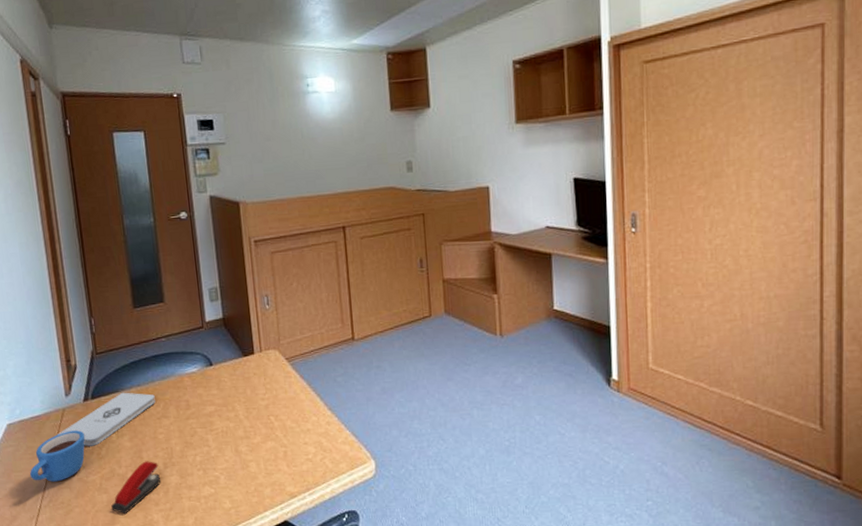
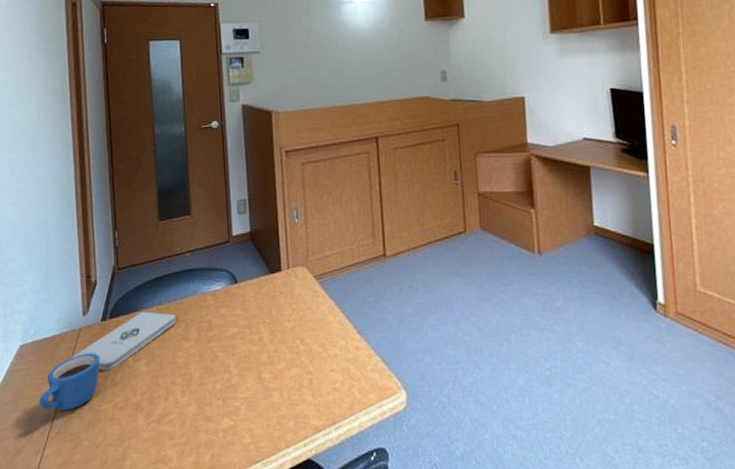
stapler: present [111,461,161,513] -> none [123,388,177,448]

